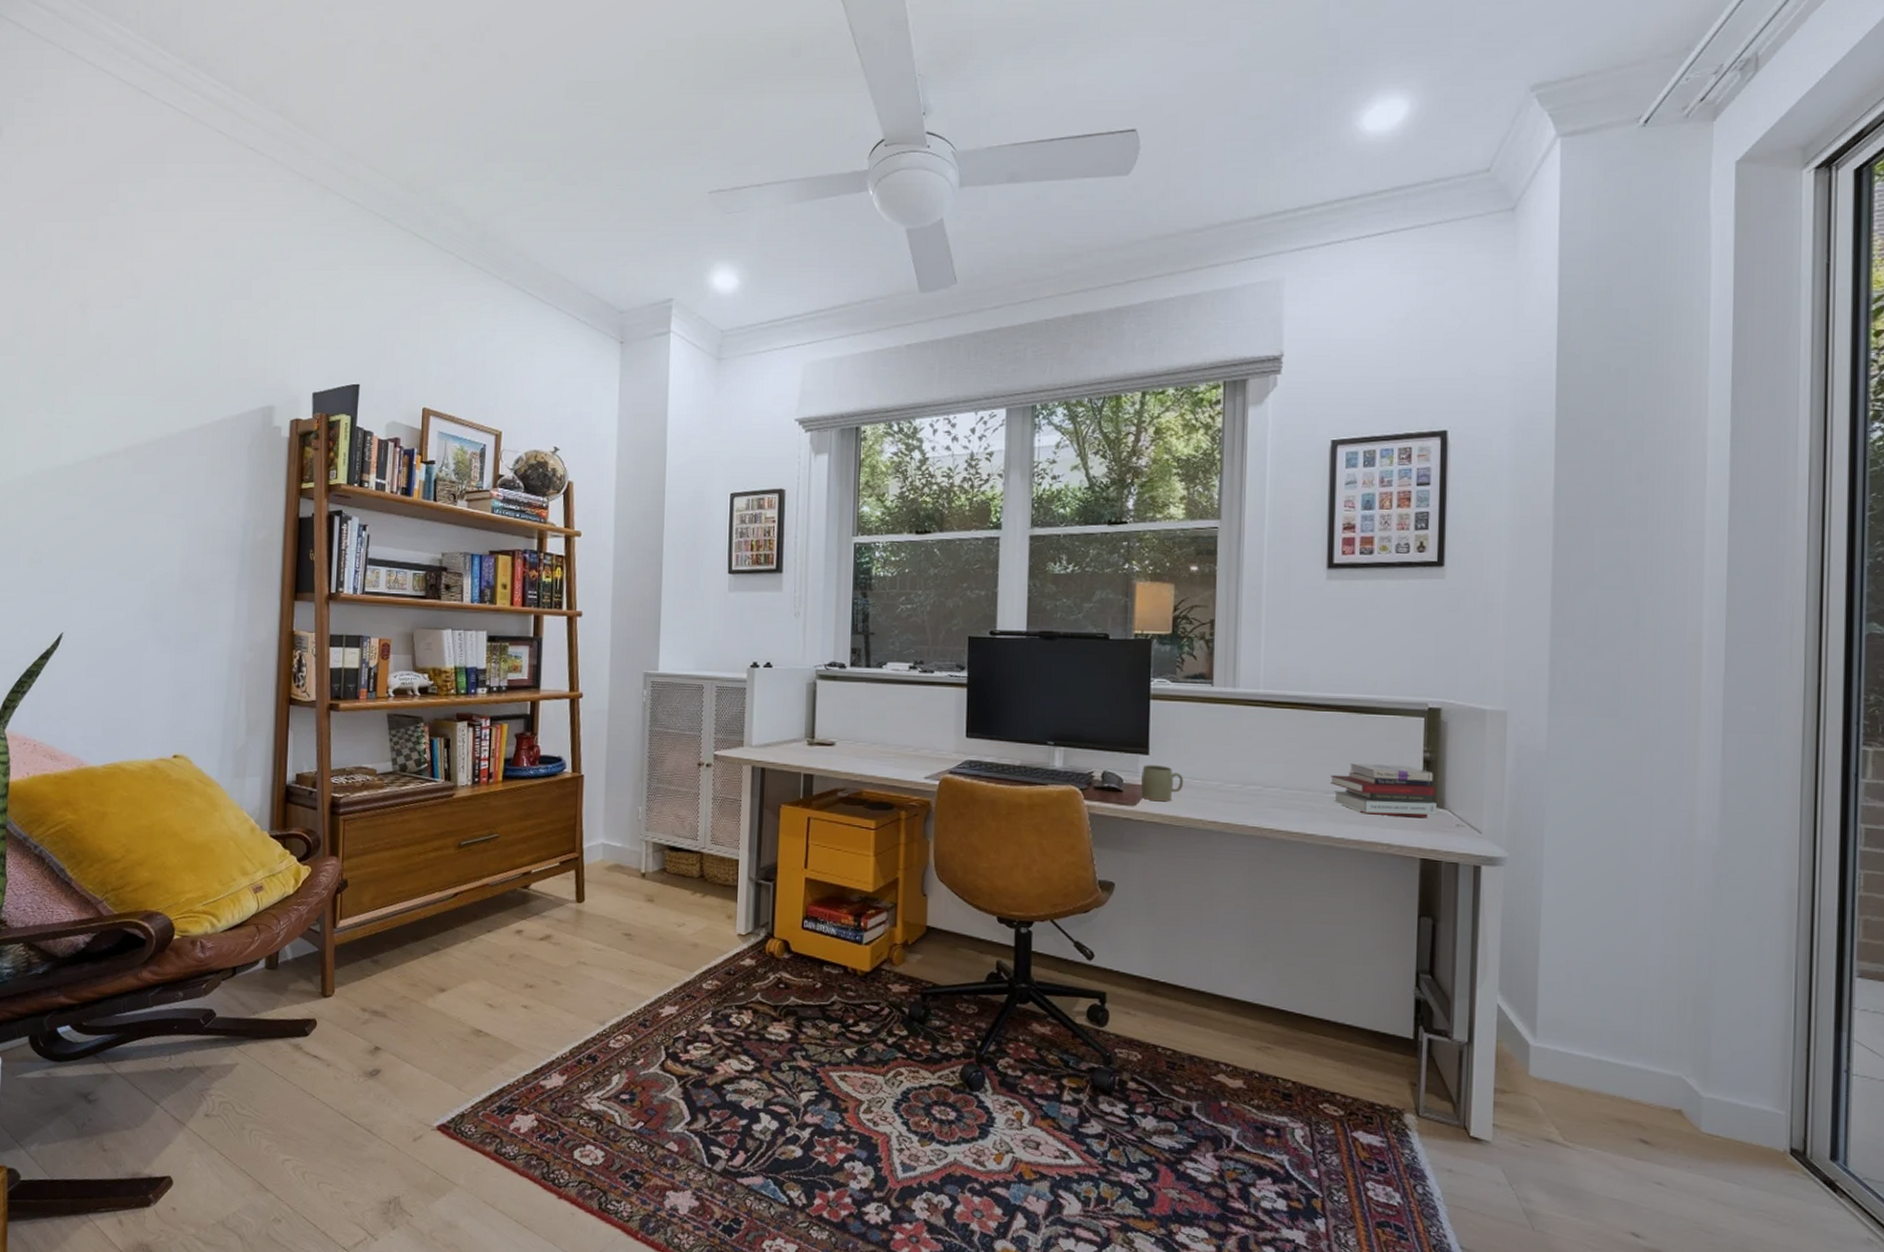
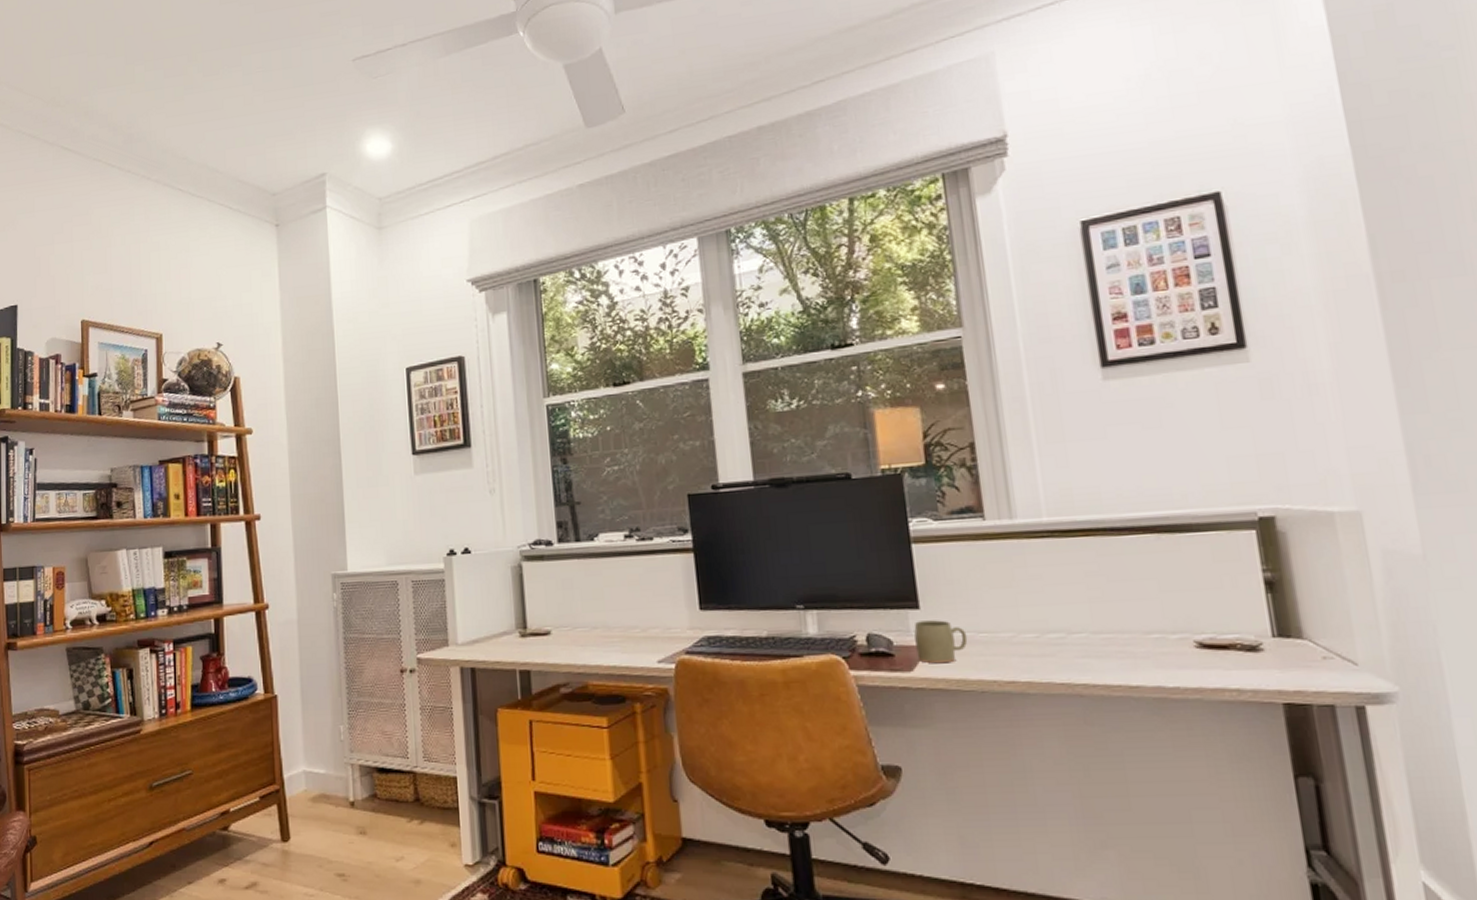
books: present [1330,763,1437,819] -> none [1149,590,1294,655]

